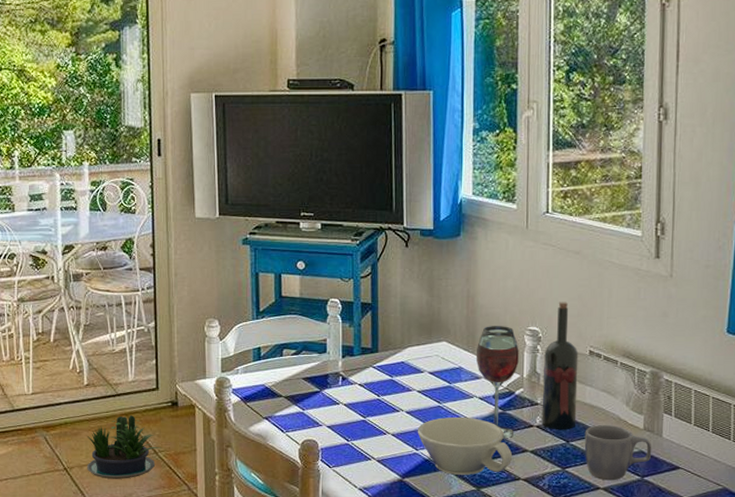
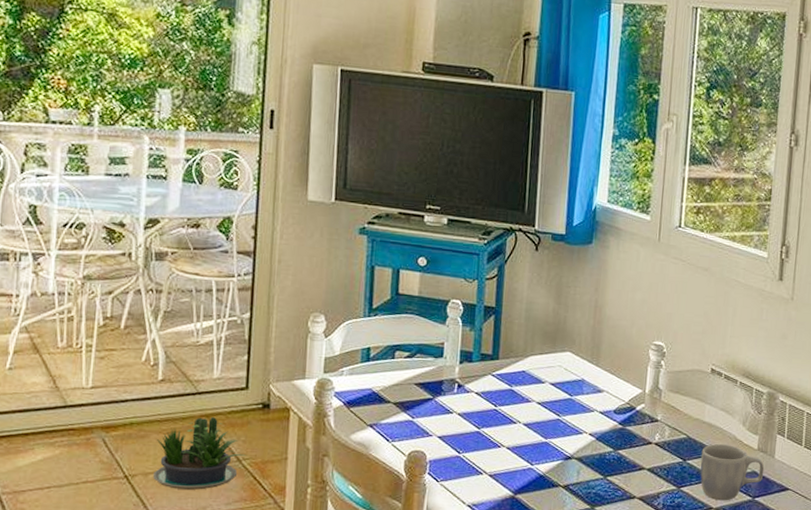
cup: present [417,416,513,475] -> none [533,431,630,493]
wineglass: present [475,326,519,439] -> none [599,338,643,456]
wine bottle: present [541,301,579,429] -> none [660,317,701,448]

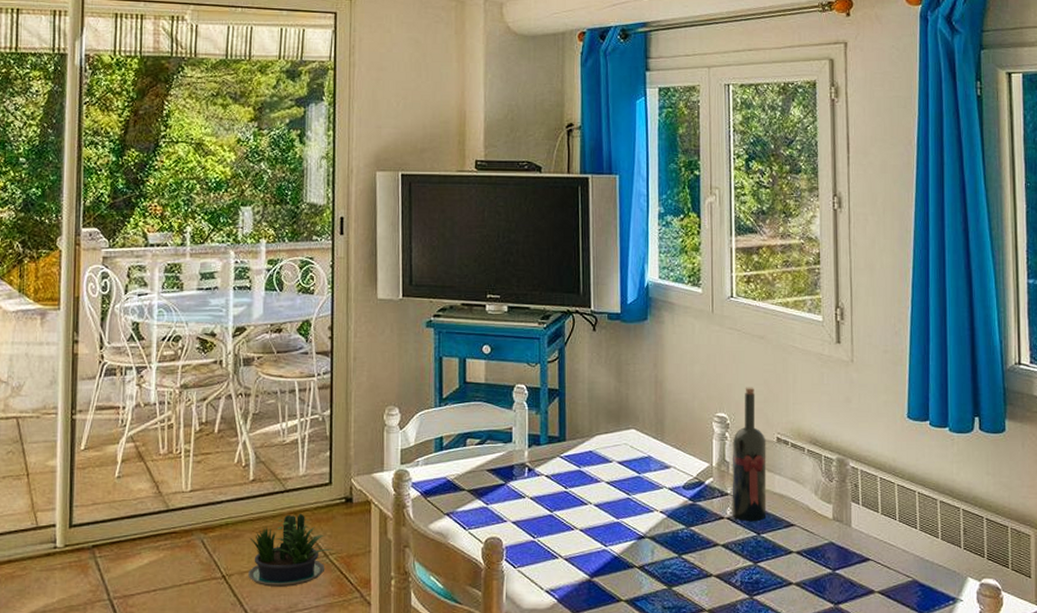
wine bottle: none [660,317,701,448] -> present [732,387,767,521]
mug: present [700,444,765,501] -> none [775,516,842,575]

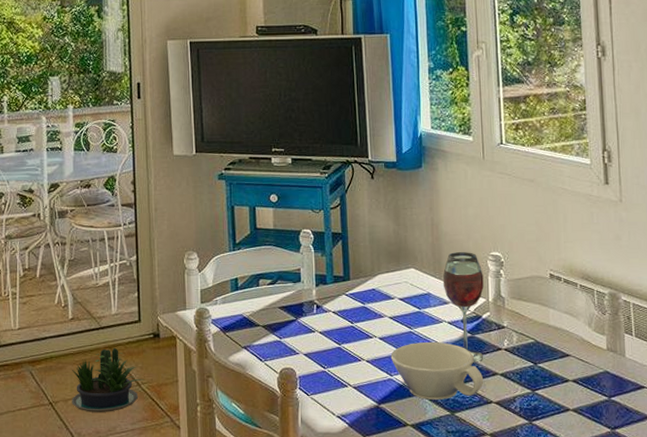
cup: none [606,509,704,573] -> present [390,341,484,400]
wineglass: none [664,412,708,532] -> present [442,252,484,363]
wine bottle: present [732,387,767,521] -> none [507,227,542,352]

